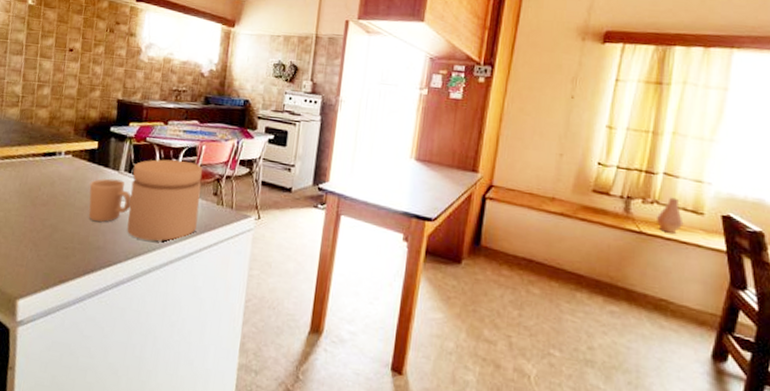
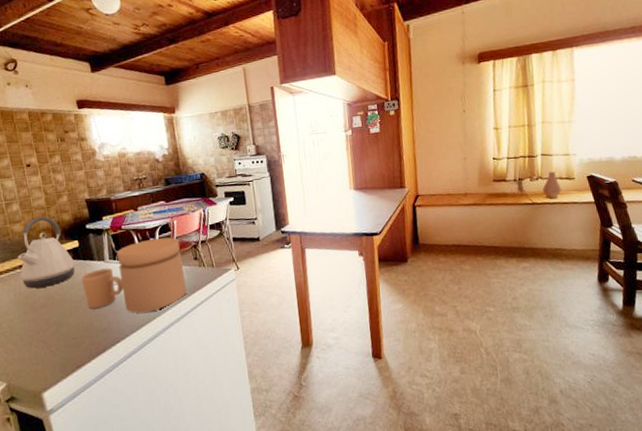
kettle: none [30,106,90,184] -> present [18,216,76,289]

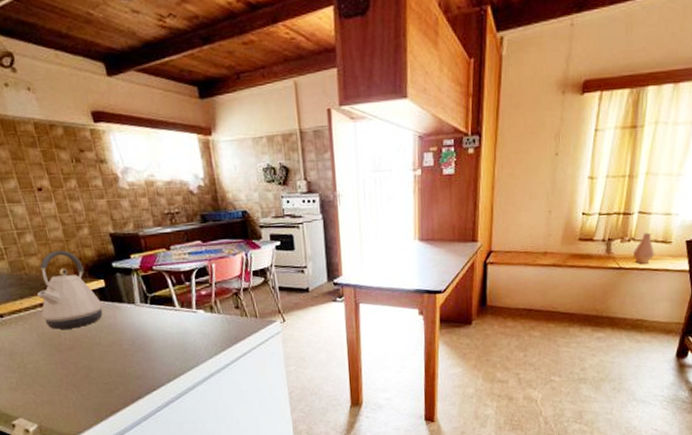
mug: present [80,267,124,309] -> none [109,311,158,354]
jar: present [116,237,187,313] -> none [148,282,227,362]

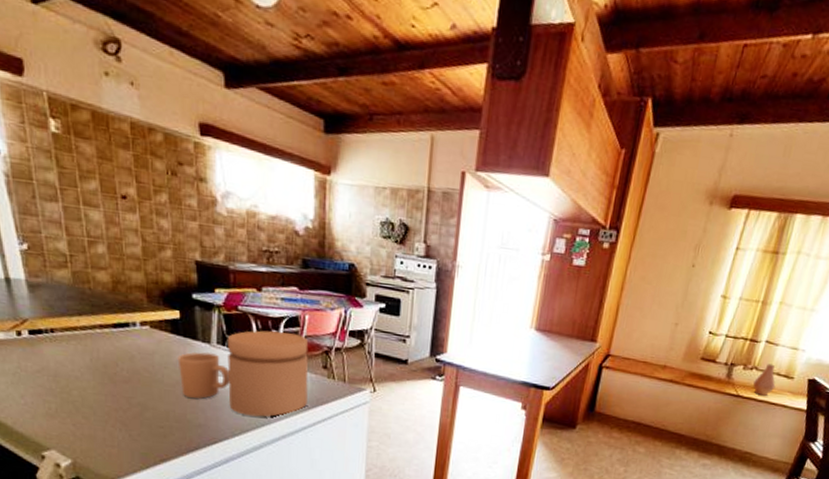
kettle: present [37,249,103,330] -> none [99,268,173,359]
mug: none [109,311,158,354] -> present [177,351,230,399]
jar: none [148,282,227,362] -> present [227,330,309,417]

